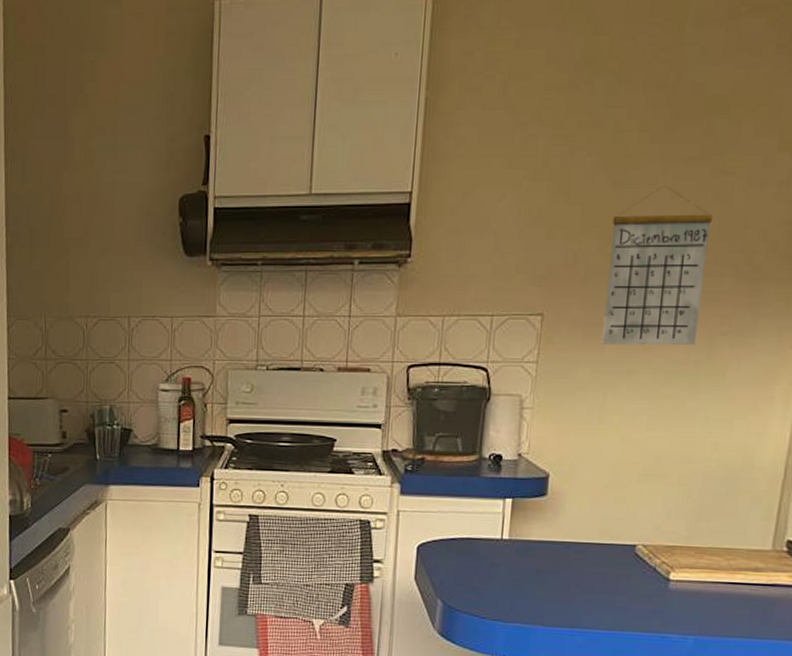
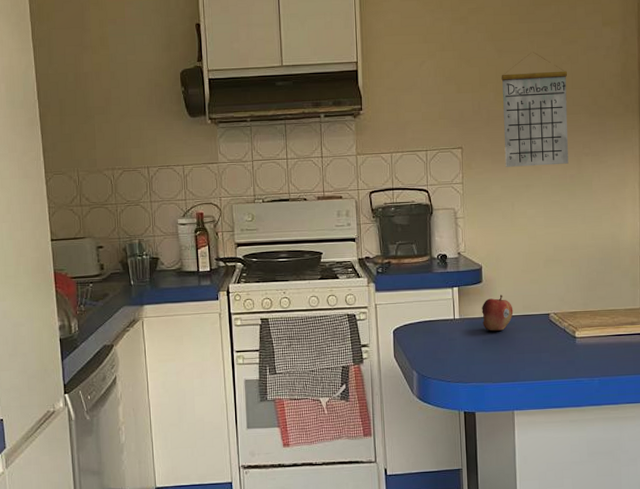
fruit: none [539,514,586,561] -> present [482,295,513,331]

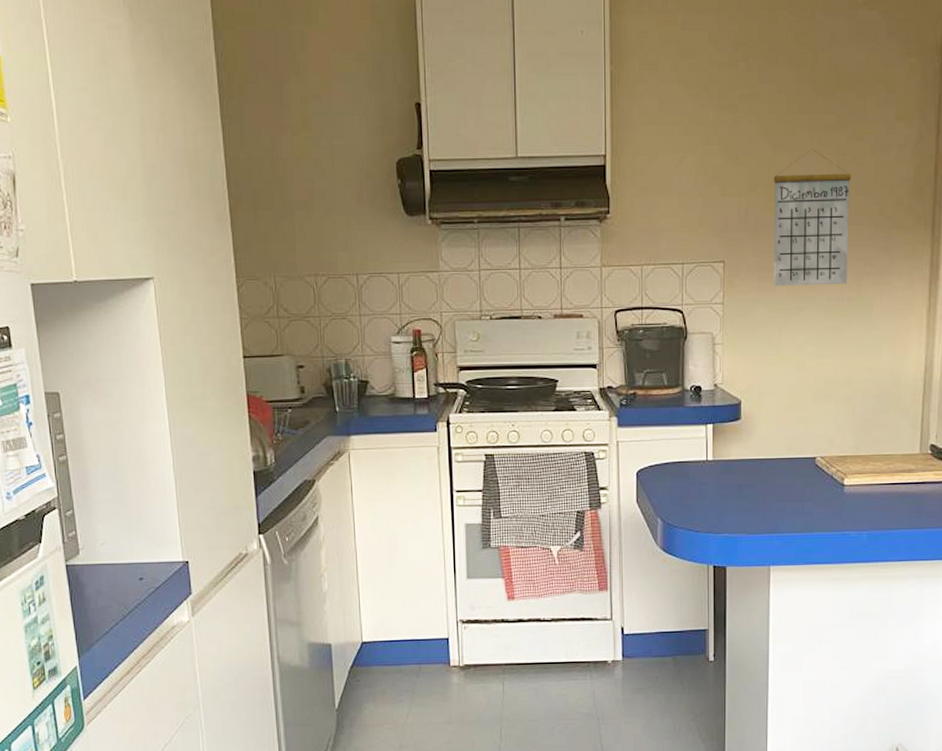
fruit: present [482,295,513,331] -> none [739,434,775,476]

